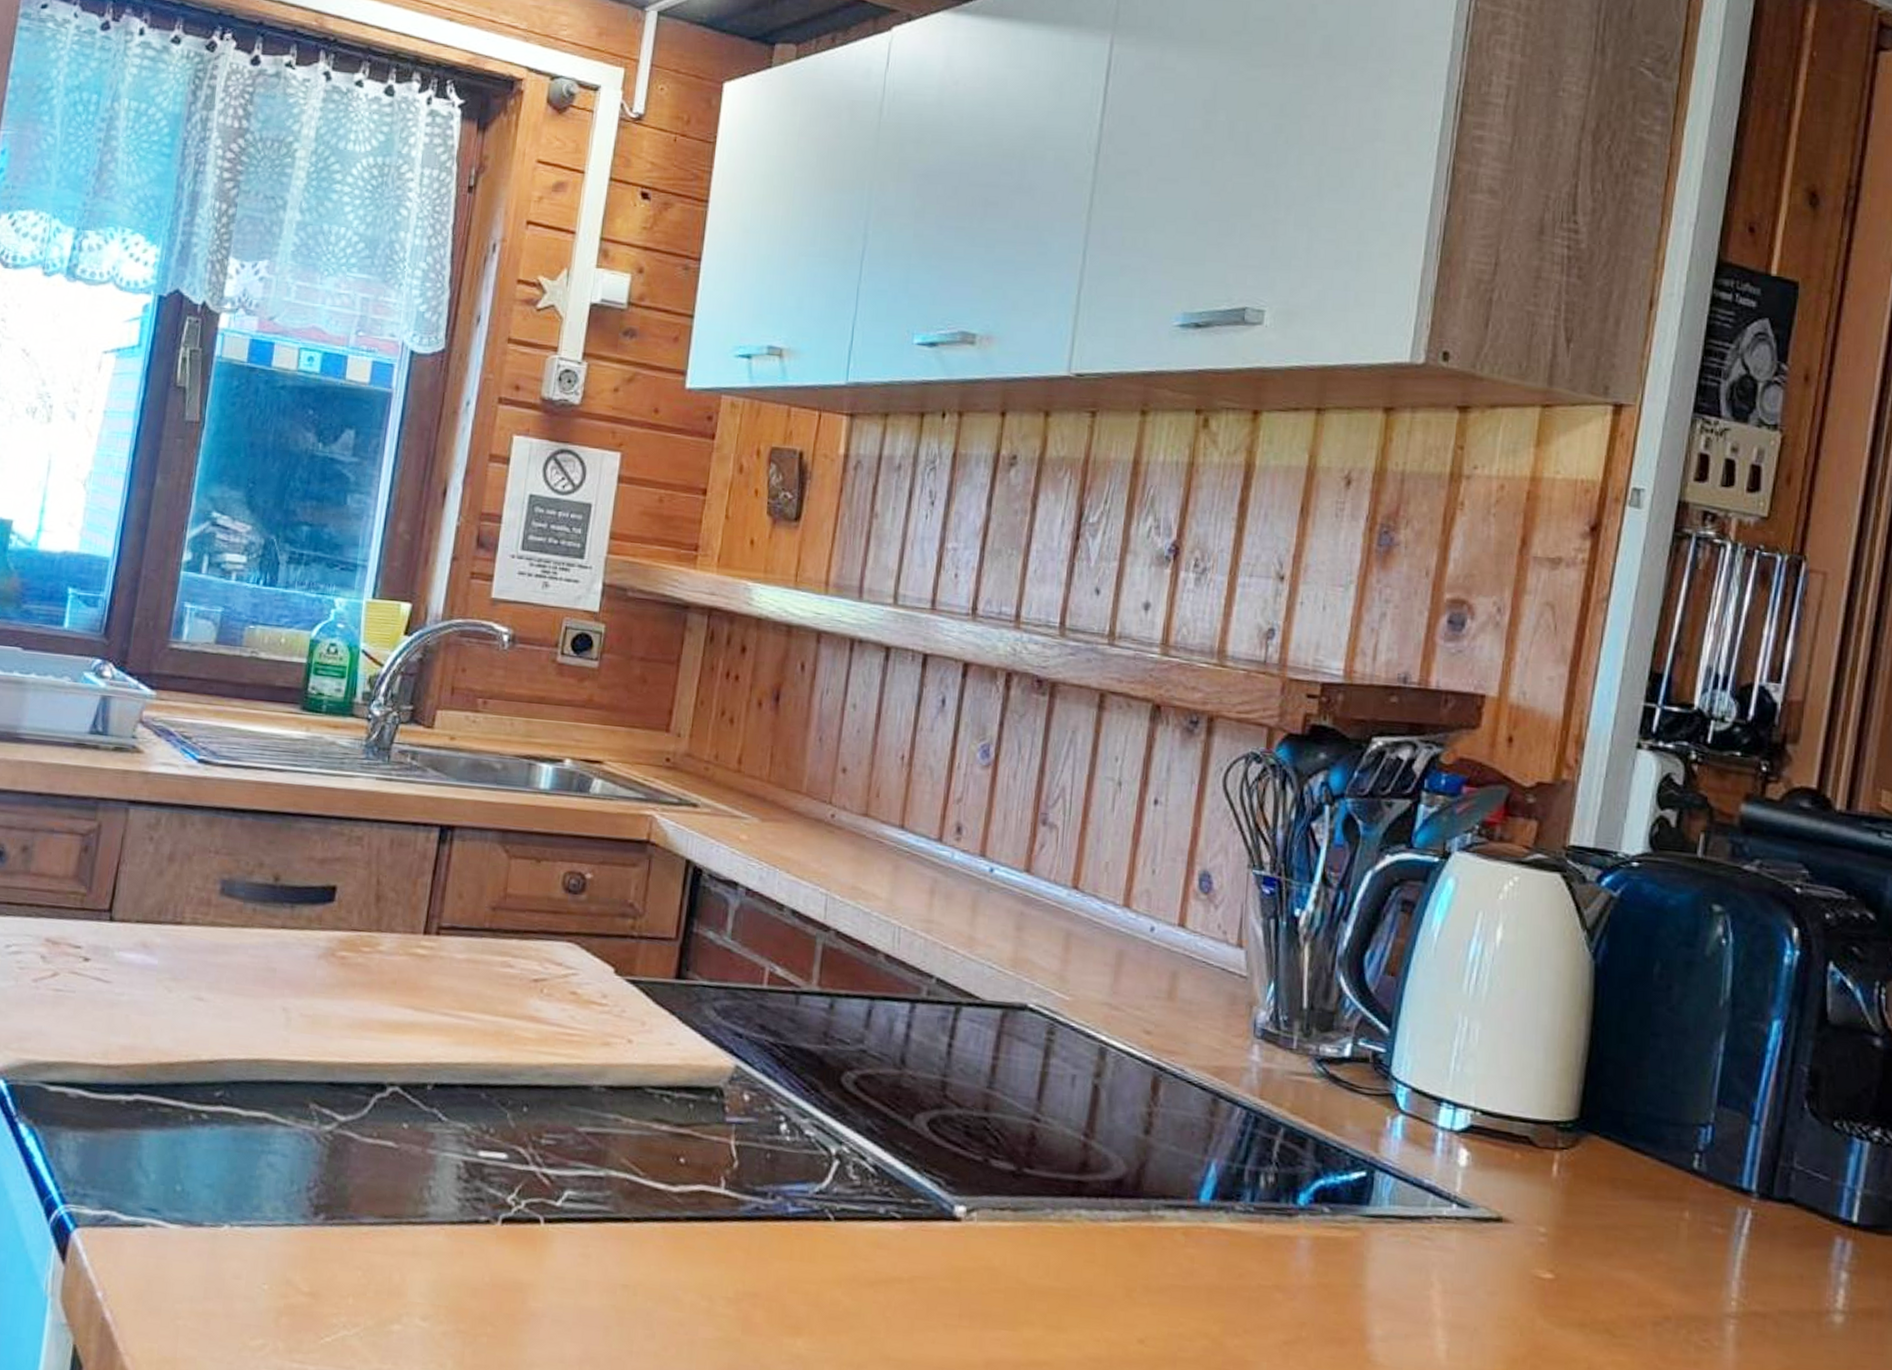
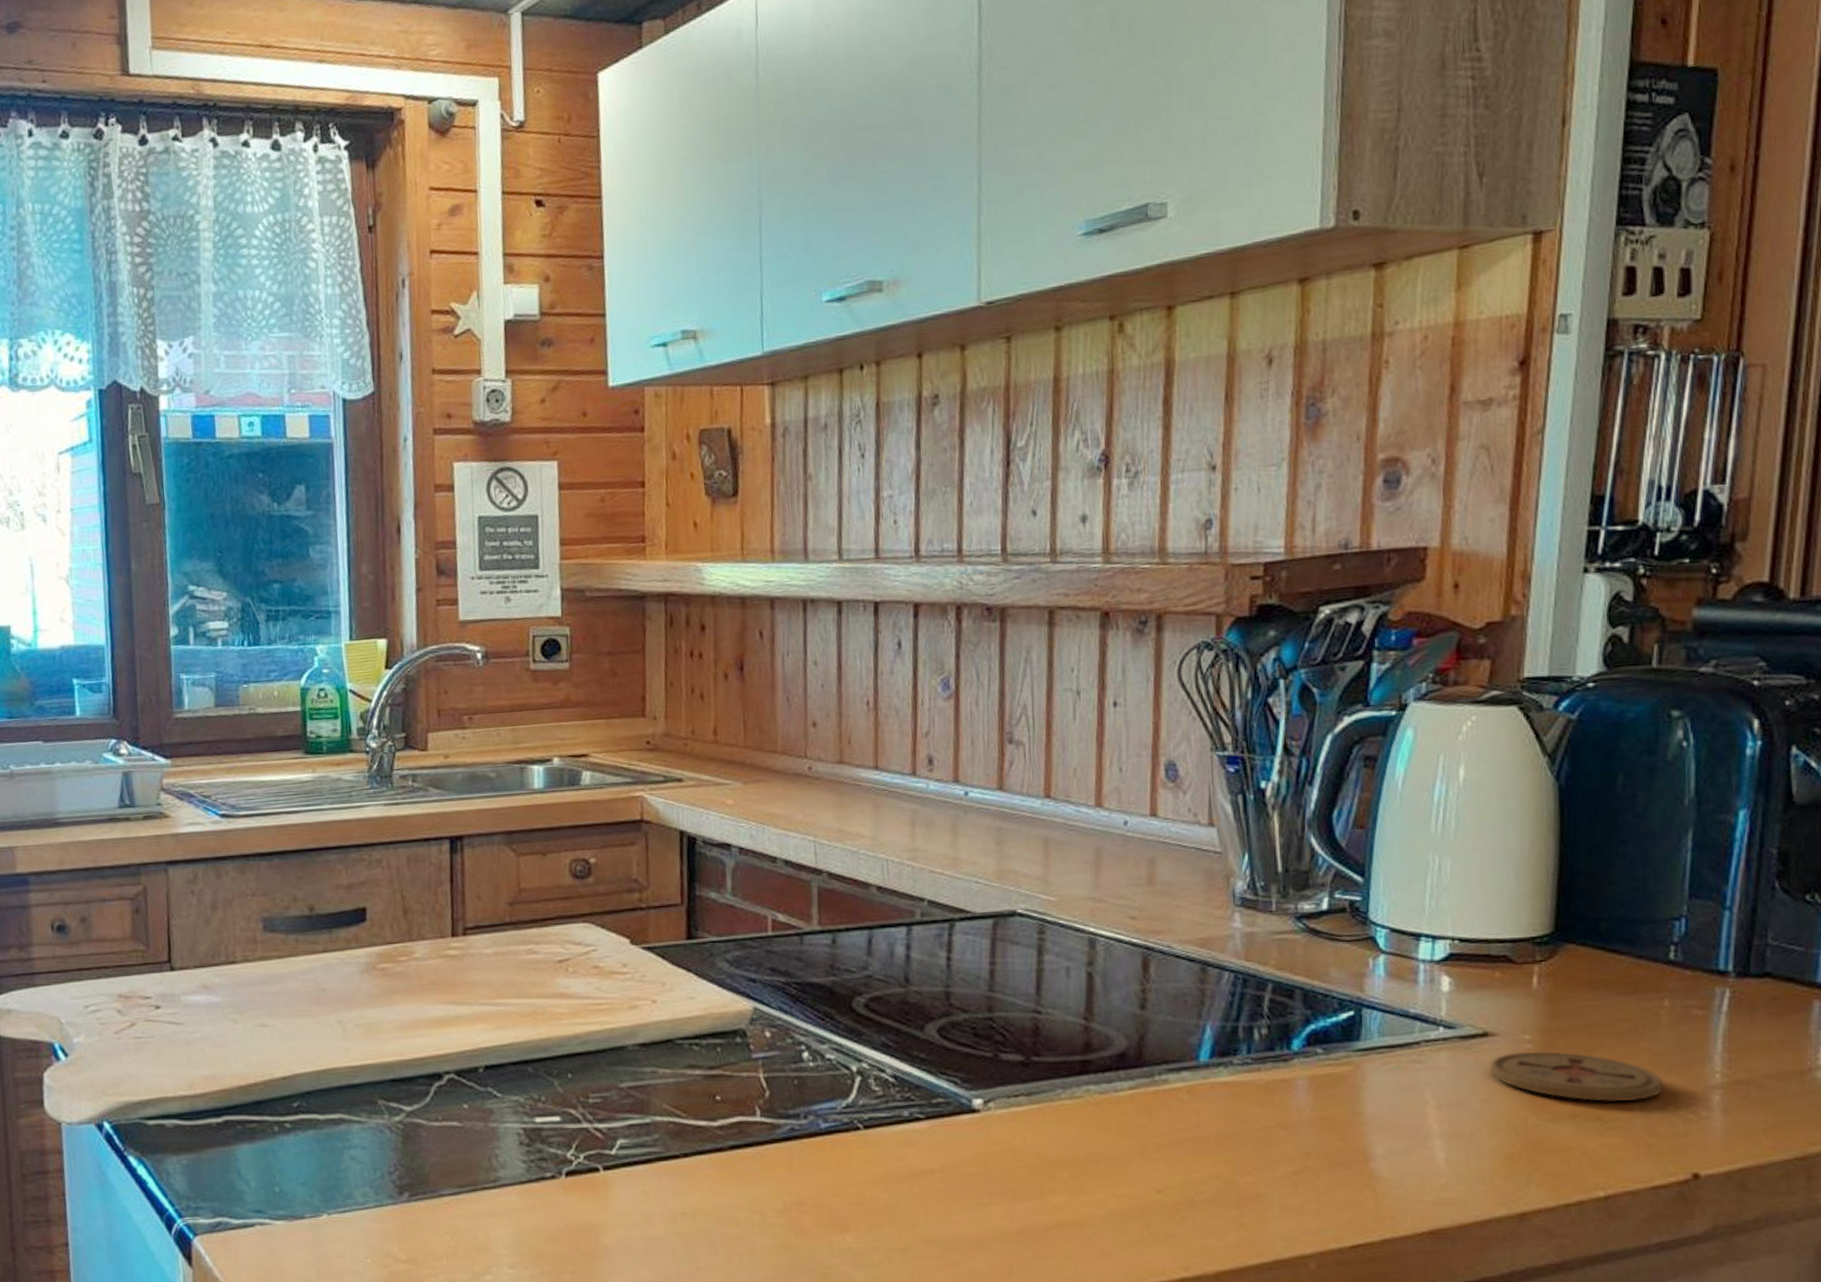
coaster: none [1501,1244,1677,1318] -> present [1490,1051,1663,1102]

